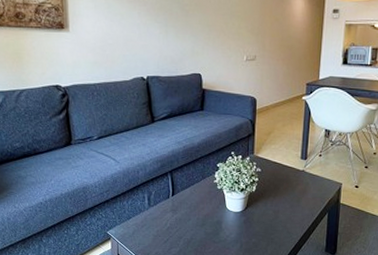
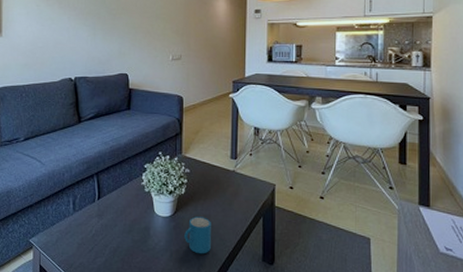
mug: none [253,212,280,245] -> present [183,216,211,254]

